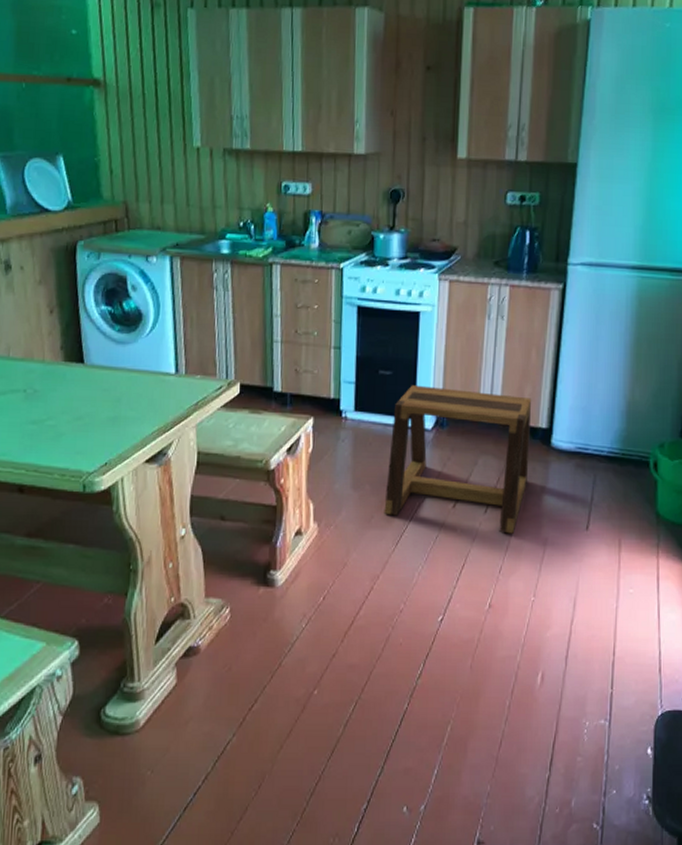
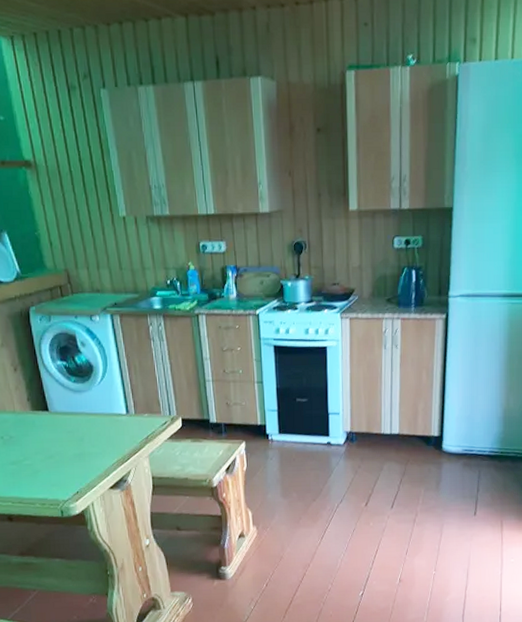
stool: present [384,385,532,534] -> none [309,408,425,523]

